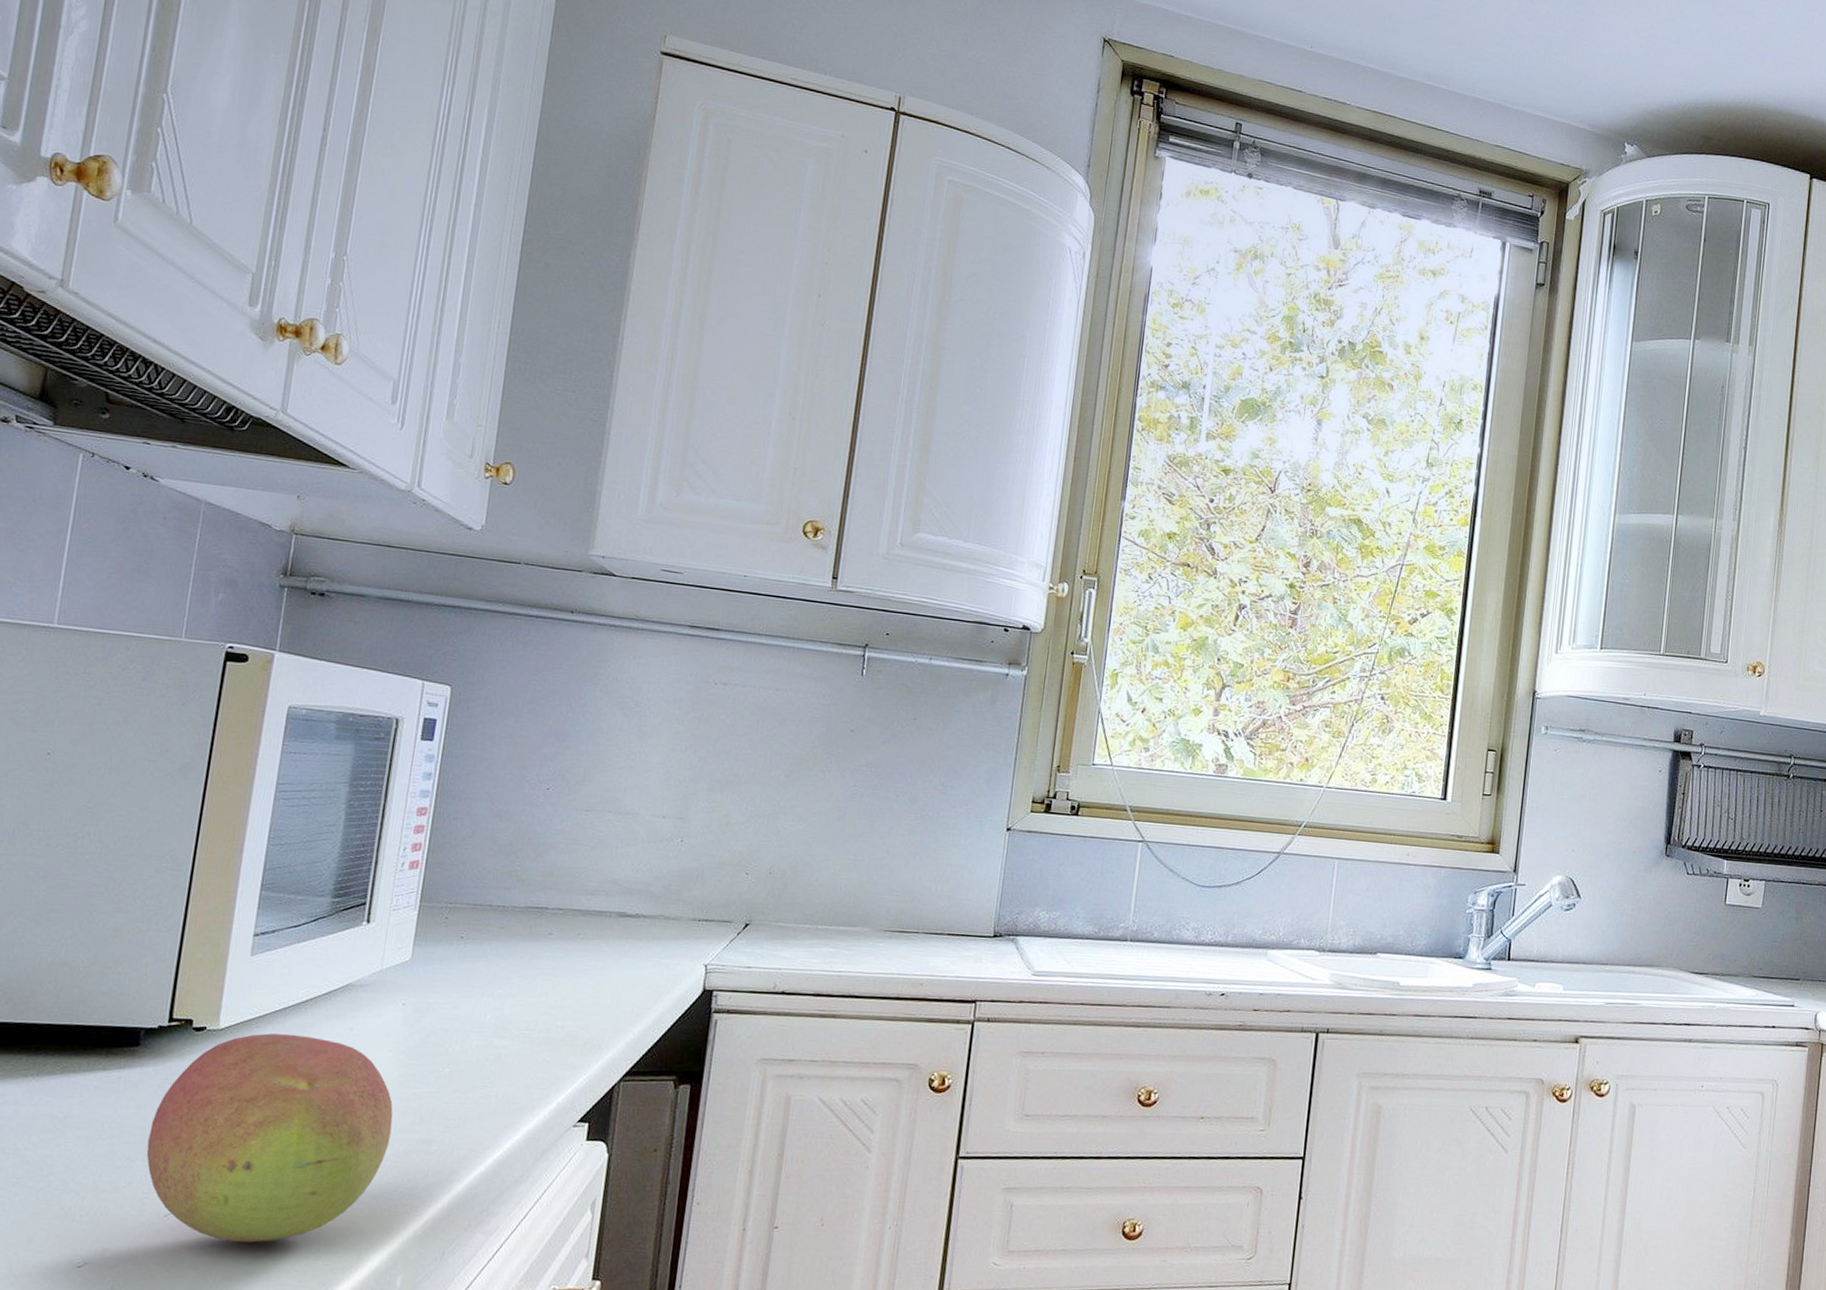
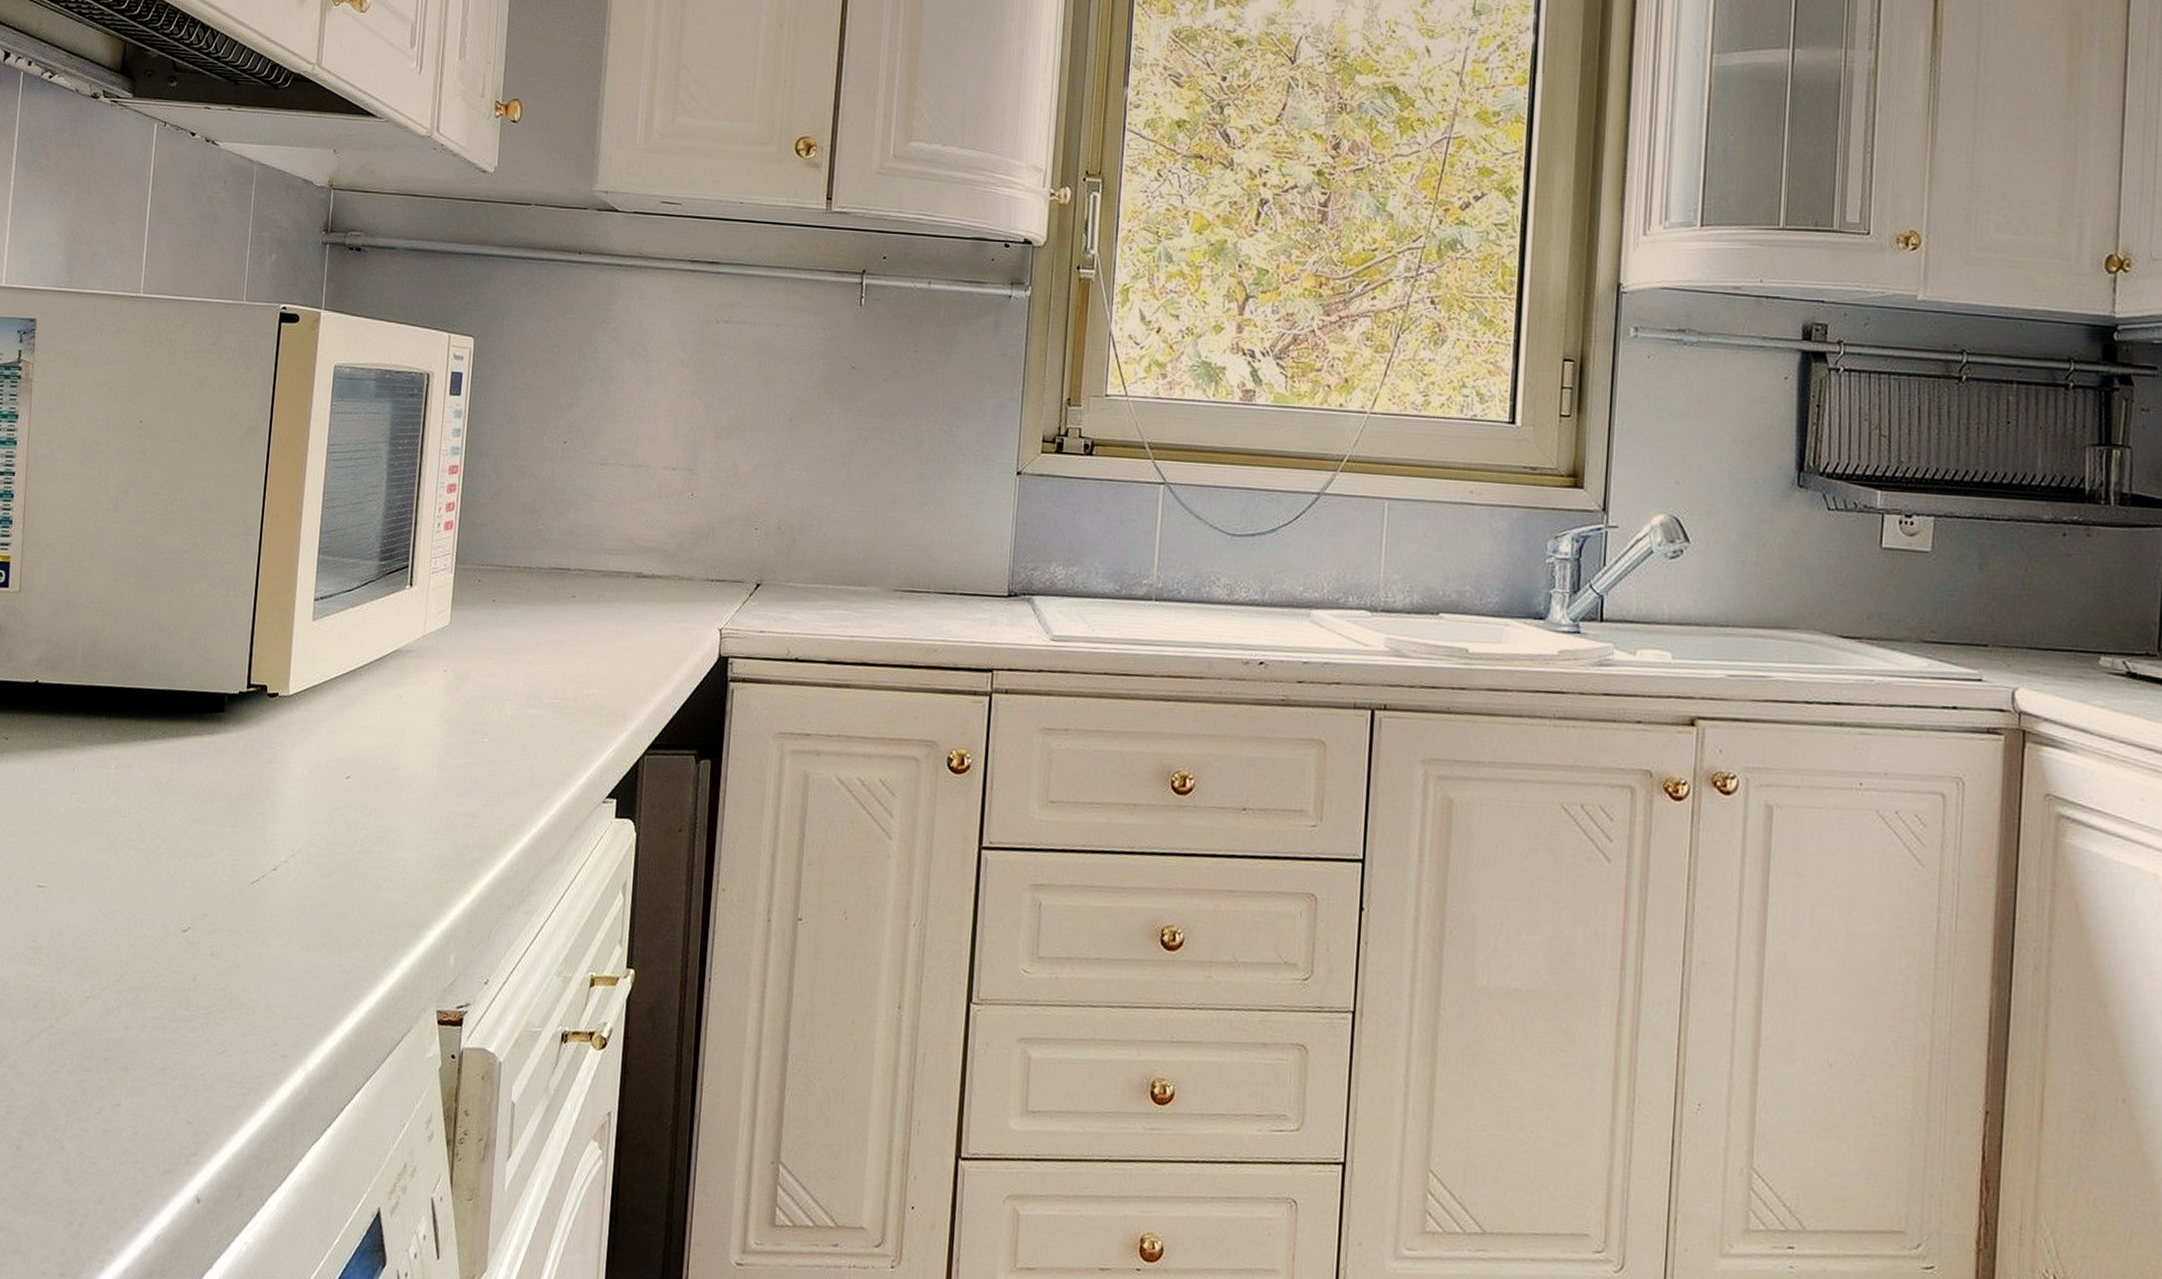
fruit: present [146,1033,393,1243] -> none [234,700,441,914]

